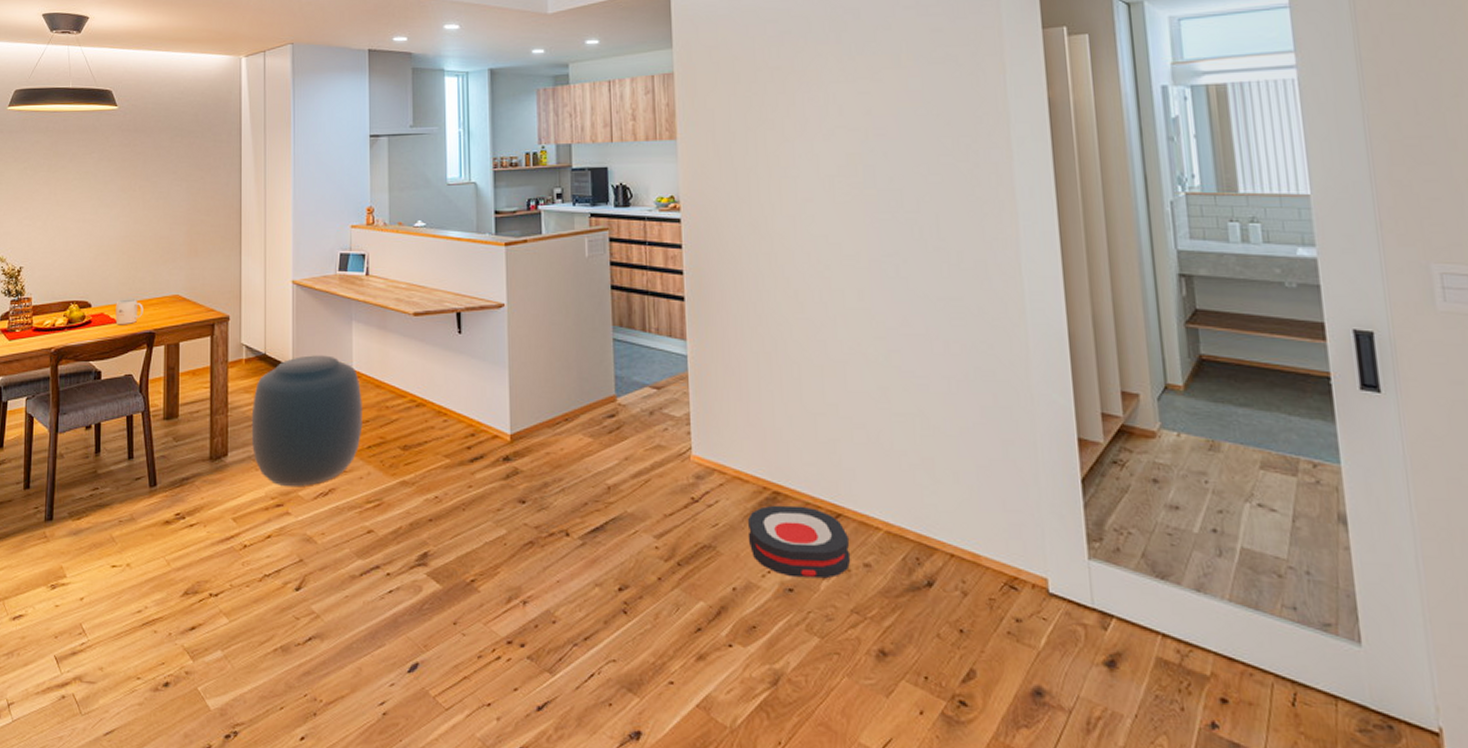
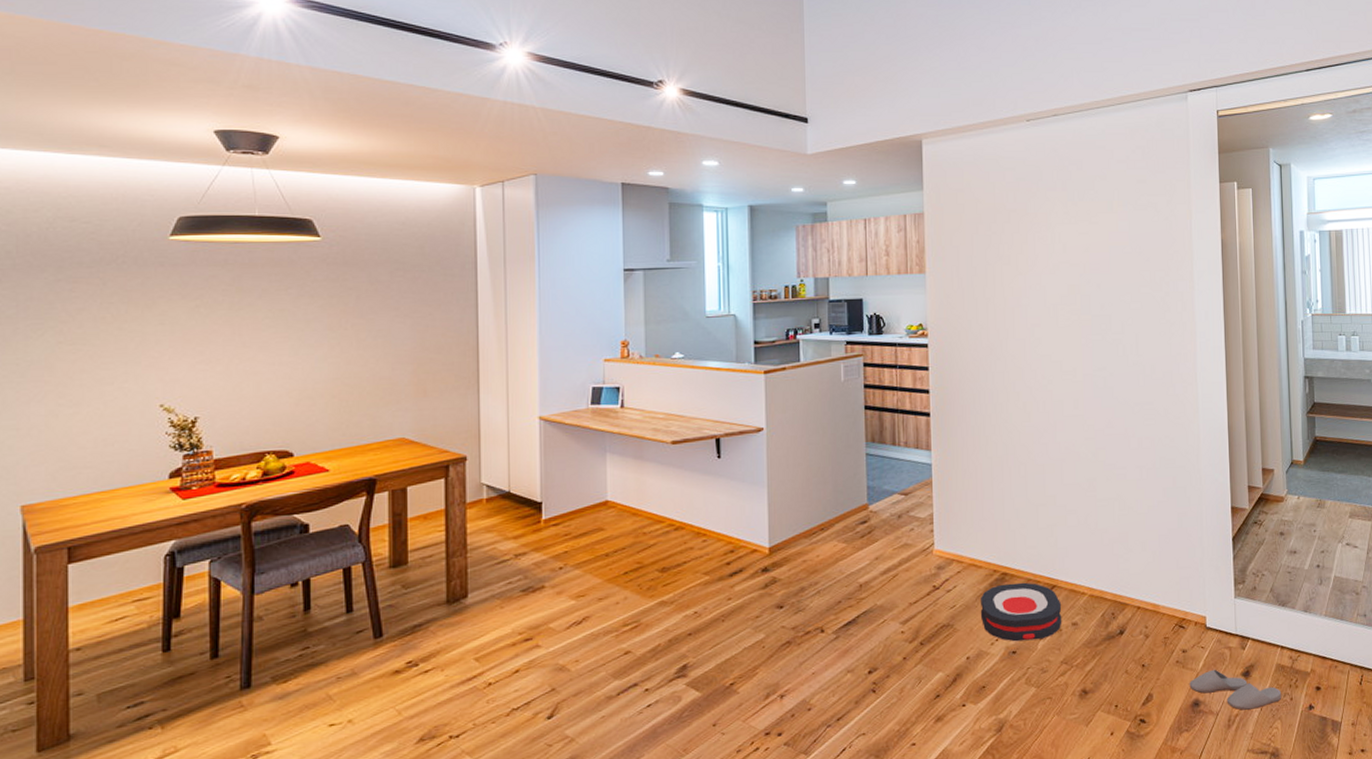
mug: present [115,299,143,325] -> none [325,445,361,474]
stool: present [251,355,363,487] -> none [494,488,618,621]
slippers: none [1027,650,1167,714] -> present [1189,669,1282,710]

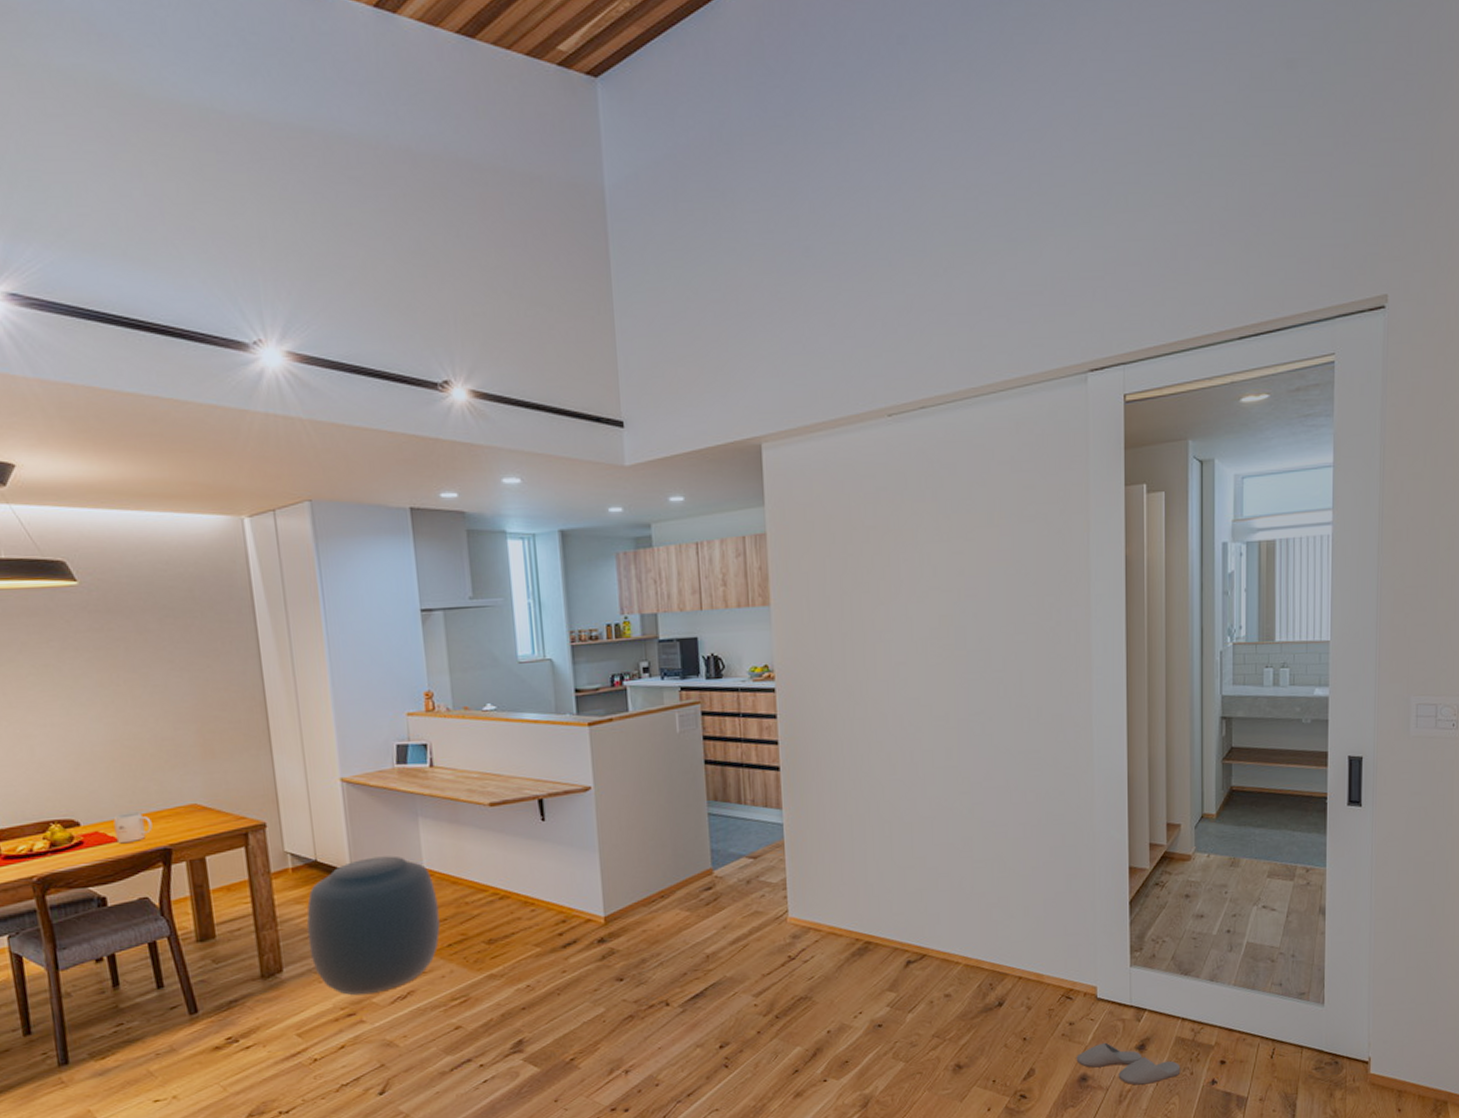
mug: none [325,445,361,474] -> present [113,812,153,844]
stool: none [494,488,618,621] -> present [306,856,440,996]
robot vacuum: present [981,582,1062,642] -> none [842,951,934,1015]

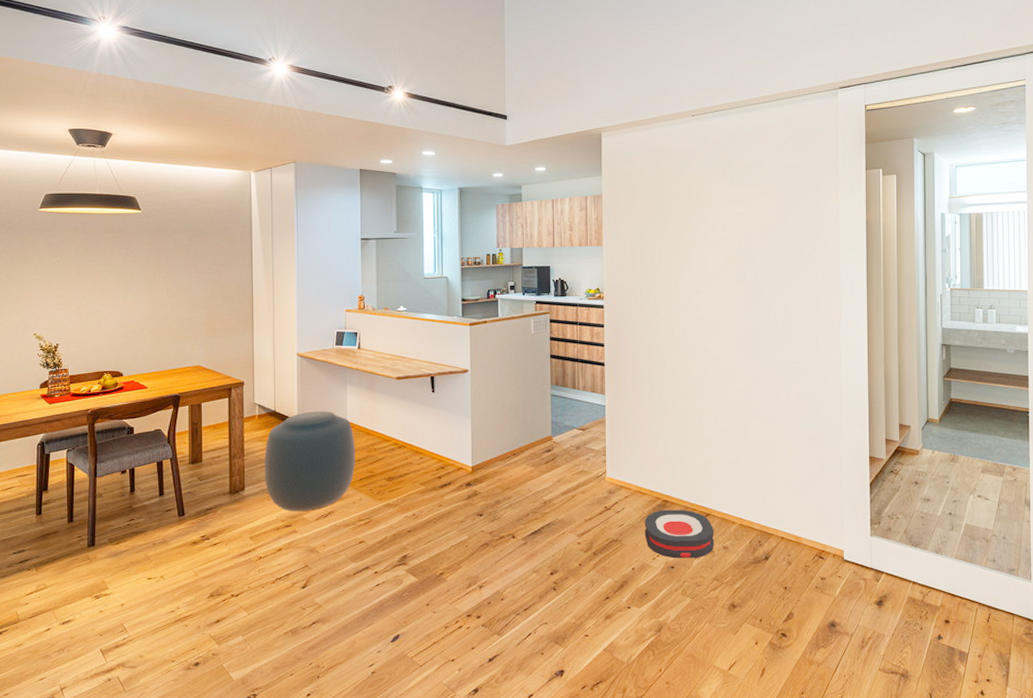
mug: present [113,812,153,844] -> none [145,369,169,390]
robot vacuum: none [842,951,934,1015] -> present [645,509,715,559]
slippers: present [1076,1042,1181,1085] -> none [827,596,912,634]

